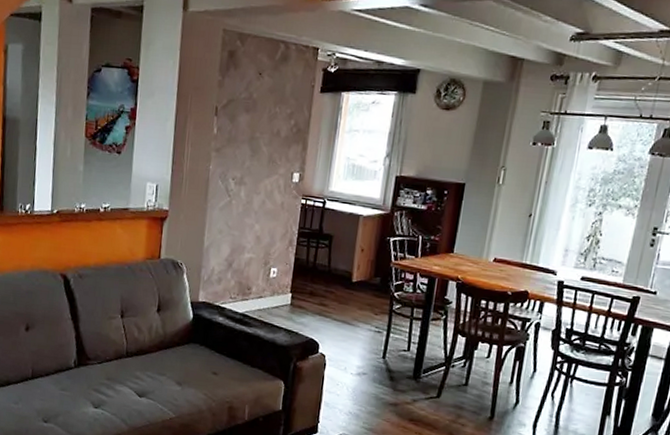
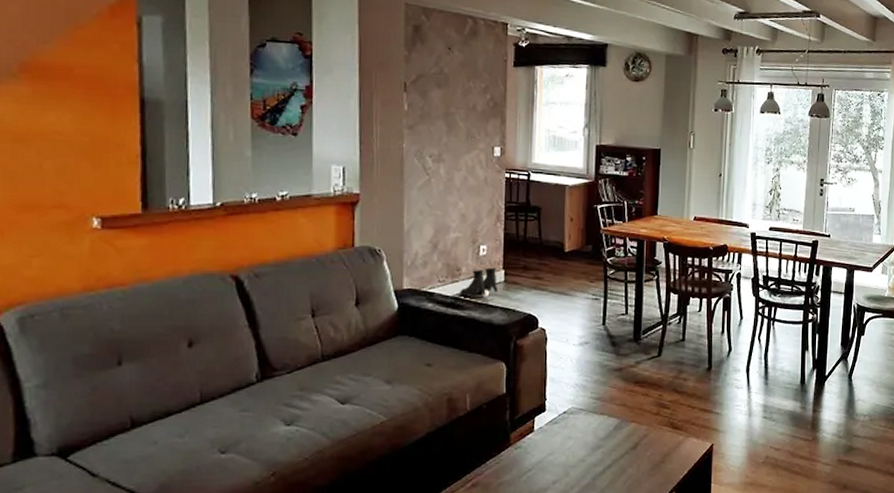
boots: none [248,289,284,317] -> present [460,267,498,297]

